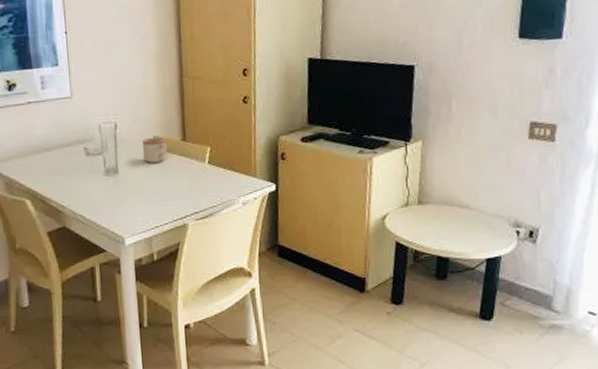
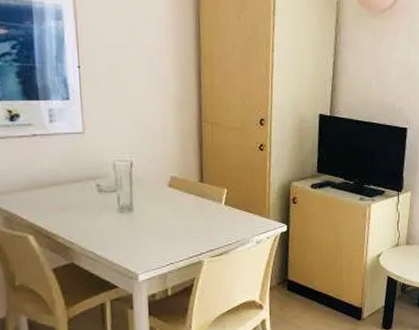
mug: present [143,137,168,163] -> none [159,177,185,202]

